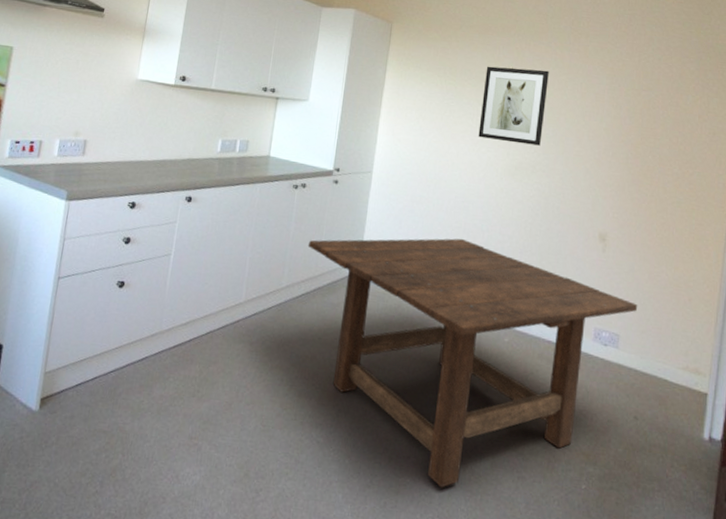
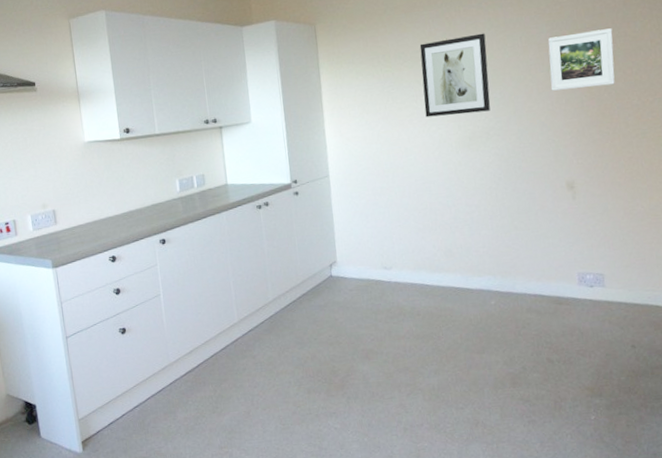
dining table: present [307,238,638,488] -> none [284,218,618,445]
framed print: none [600,90,666,149] -> present [548,28,615,91]

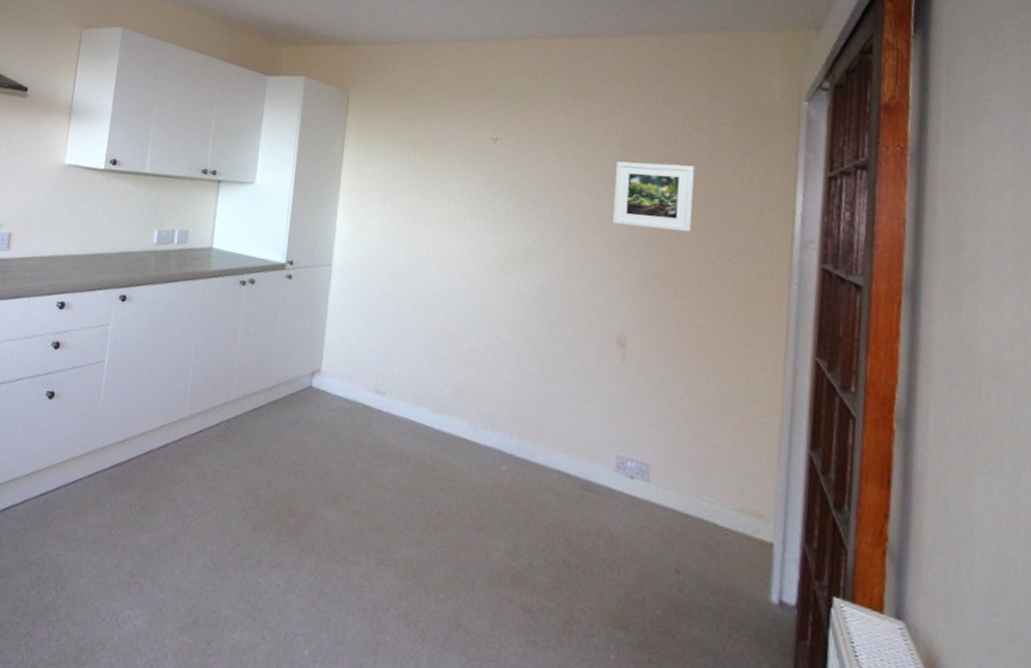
wall art: present [419,33,491,118] -> none [458,136,542,231]

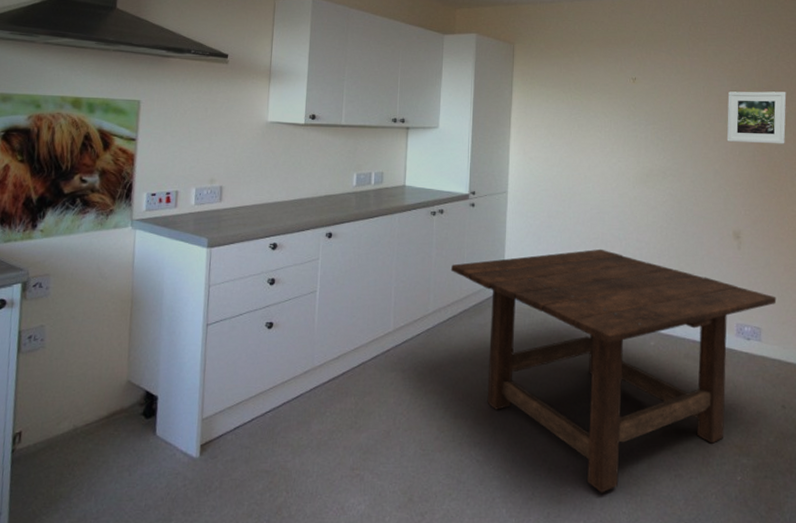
dining table: none [259,343,672,650] -> present [450,248,777,493]

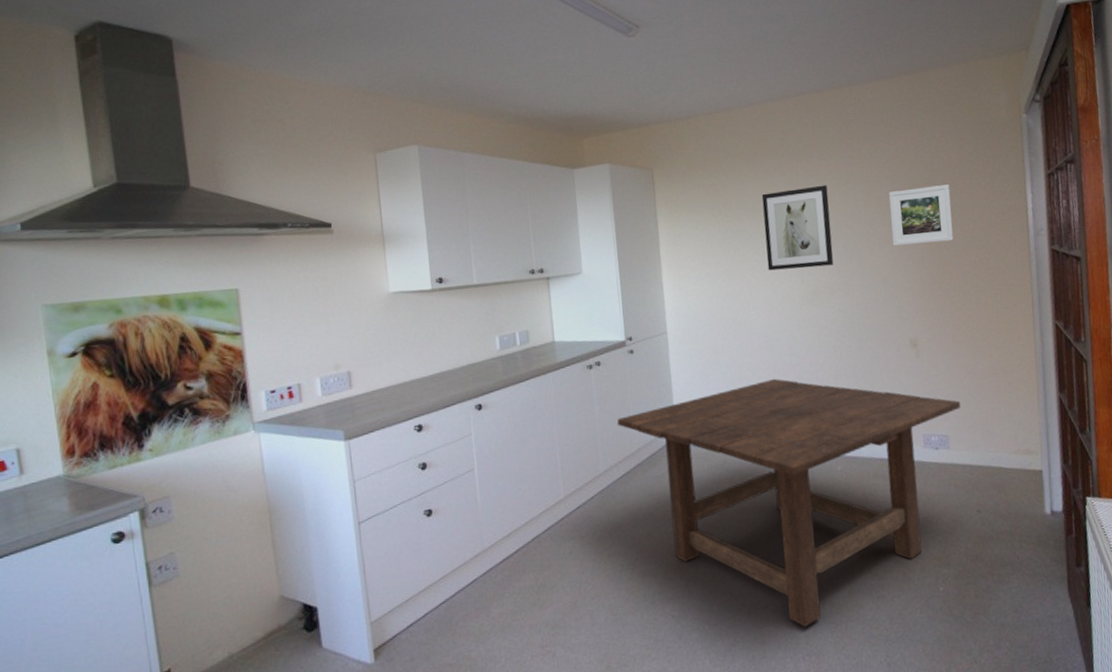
wall art: none [608,77,672,152] -> present [761,184,834,271]

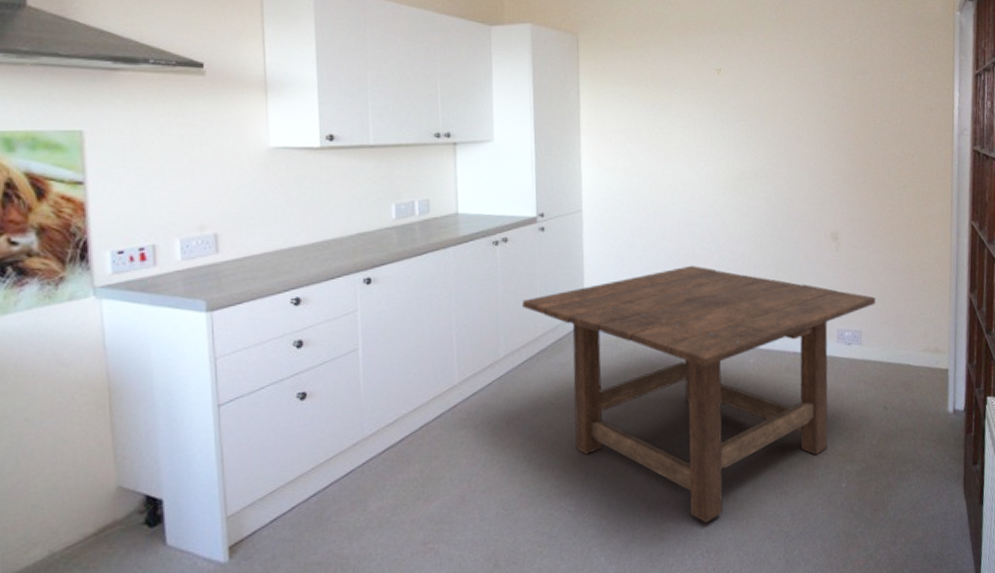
wall art: present [761,184,834,271] -> none [691,66,761,152]
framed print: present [888,184,954,246] -> none [820,76,882,136]

